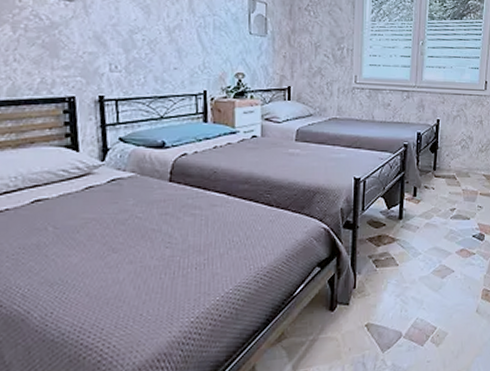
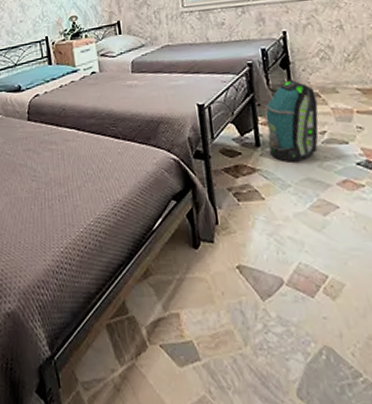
backpack: none [410,161,453,234] -> present [265,79,319,162]

